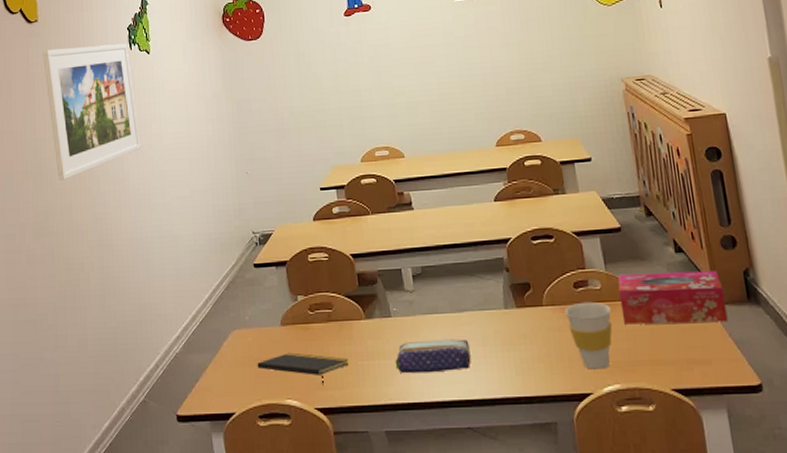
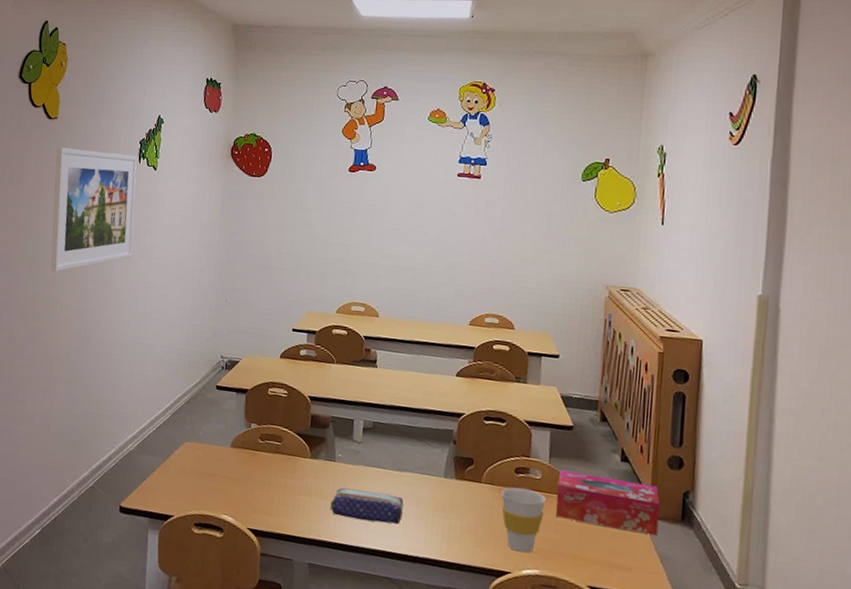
notepad: present [257,352,349,385] -> none [201,472,287,510]

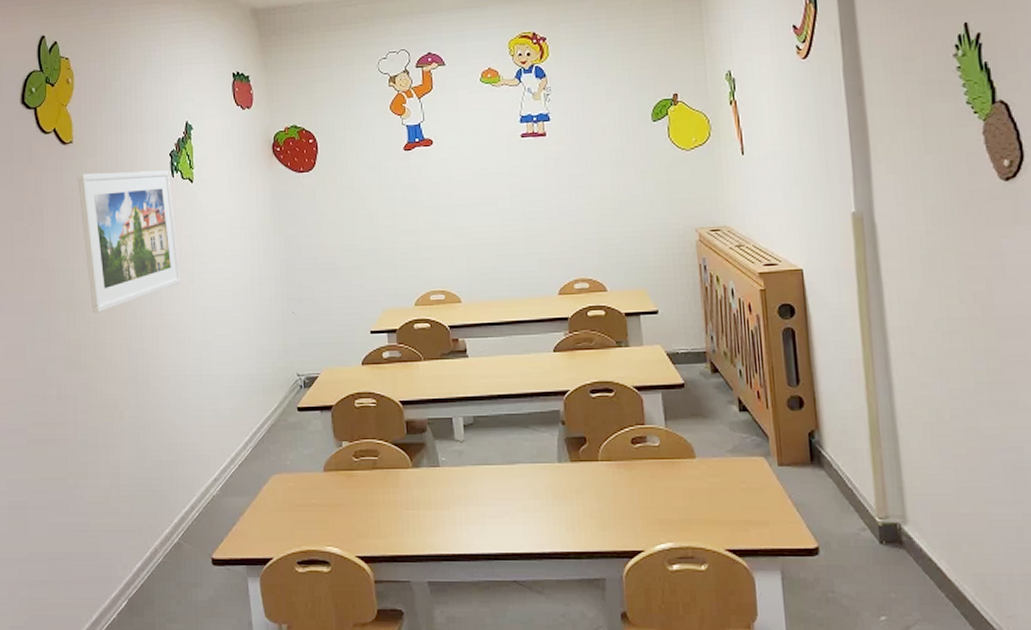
pencil case: present [329,487,404,525] -> none [441,491,520,525]
cup: present [501,487,546,553] -> none [620,458,669,527]
tissue box: present [555,469,660,537] -> none [677,431,789,484]

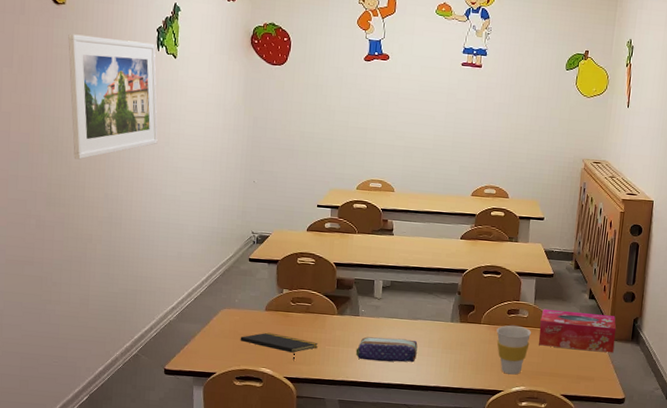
notepad: none [297,499,393,534] -> present [240,332,318,361]
pencil case: none [441,491,520,525] -> present [355,337,418,362]
cup: none [620,458,669,527] -> present [496,325,531,375]
tissue box: none [677,431,789,484] -> present [538,308,617,353]

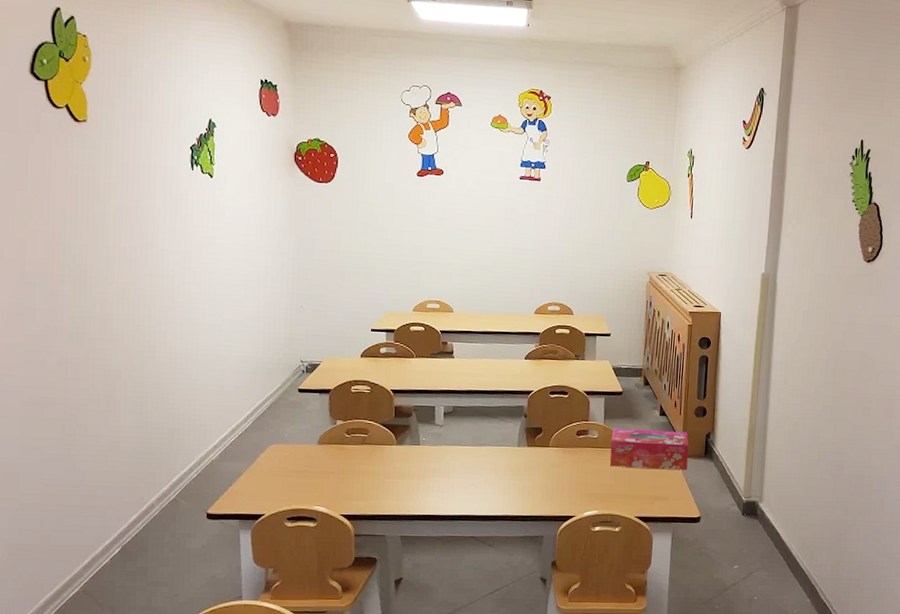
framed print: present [68,34,158,160] -> none [90,153,194,289]
notepad: present [240,332,318,361] -> none [290,467,376,497]
pencil case: present [355,337,418,362] -> none [417,466,484,493]
cup: present [496,325,531,375] -> none [566,446,602,499]

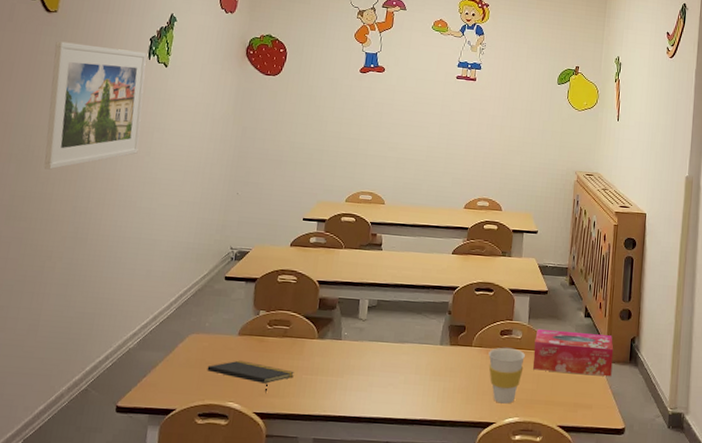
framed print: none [90,153,194,289] -> present [44,41,147,170]
notepad: none [290,467,376,497] -> present [207,360,294,393]
cup: none [566,446,602,499] -> present [488,347,525,404]

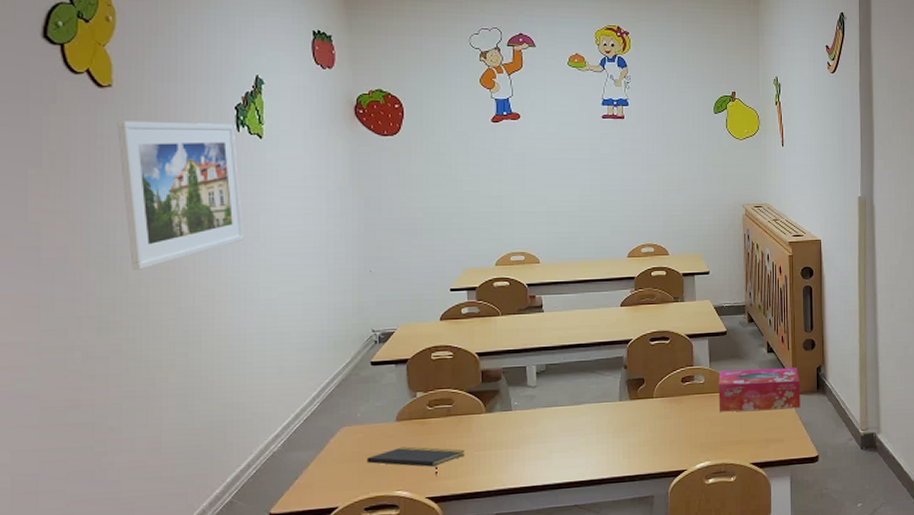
cup: present [488,347,525,404] -> none [672,393,710,450]

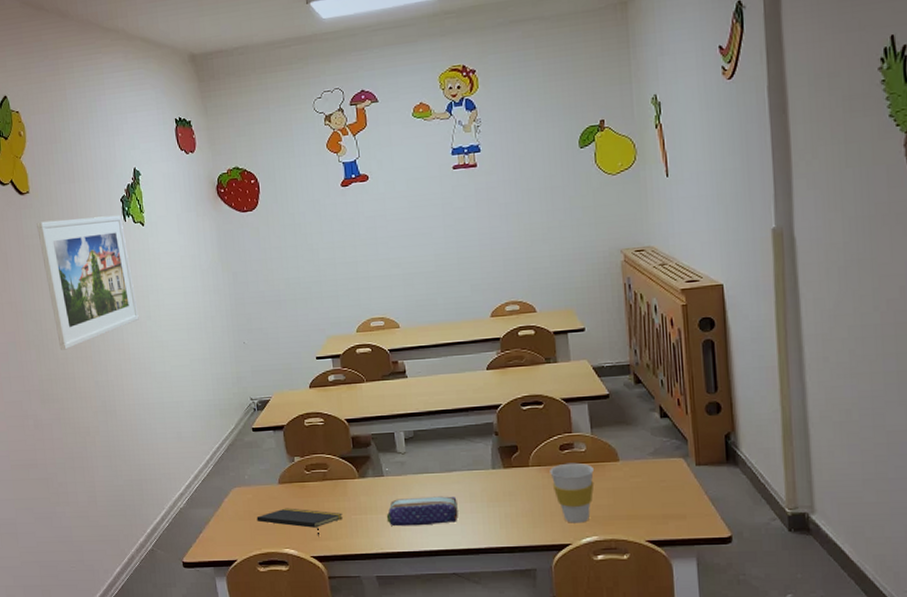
pencil case: none [511,428,584,462] -> present [386,496,458,527]
cup: none [672,393,710,450] -> present [550,462,594,523]
tissue box: present [718,367,801,412] -> none [602,435,706,483]

